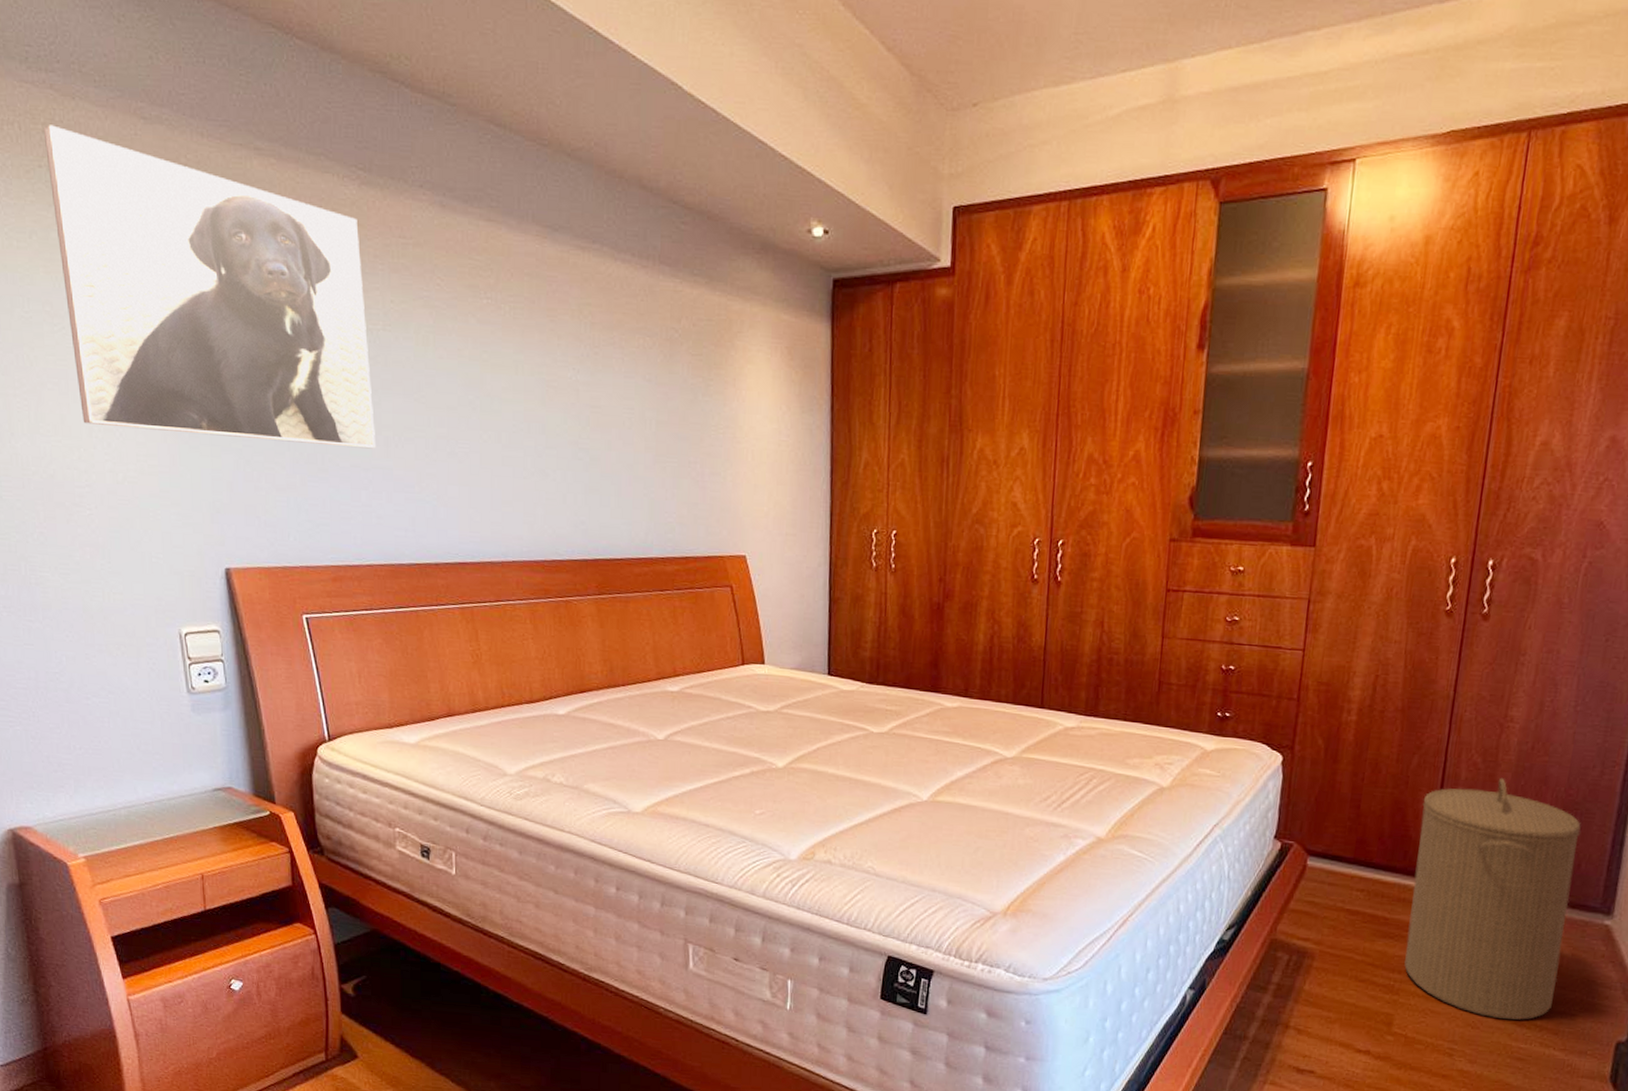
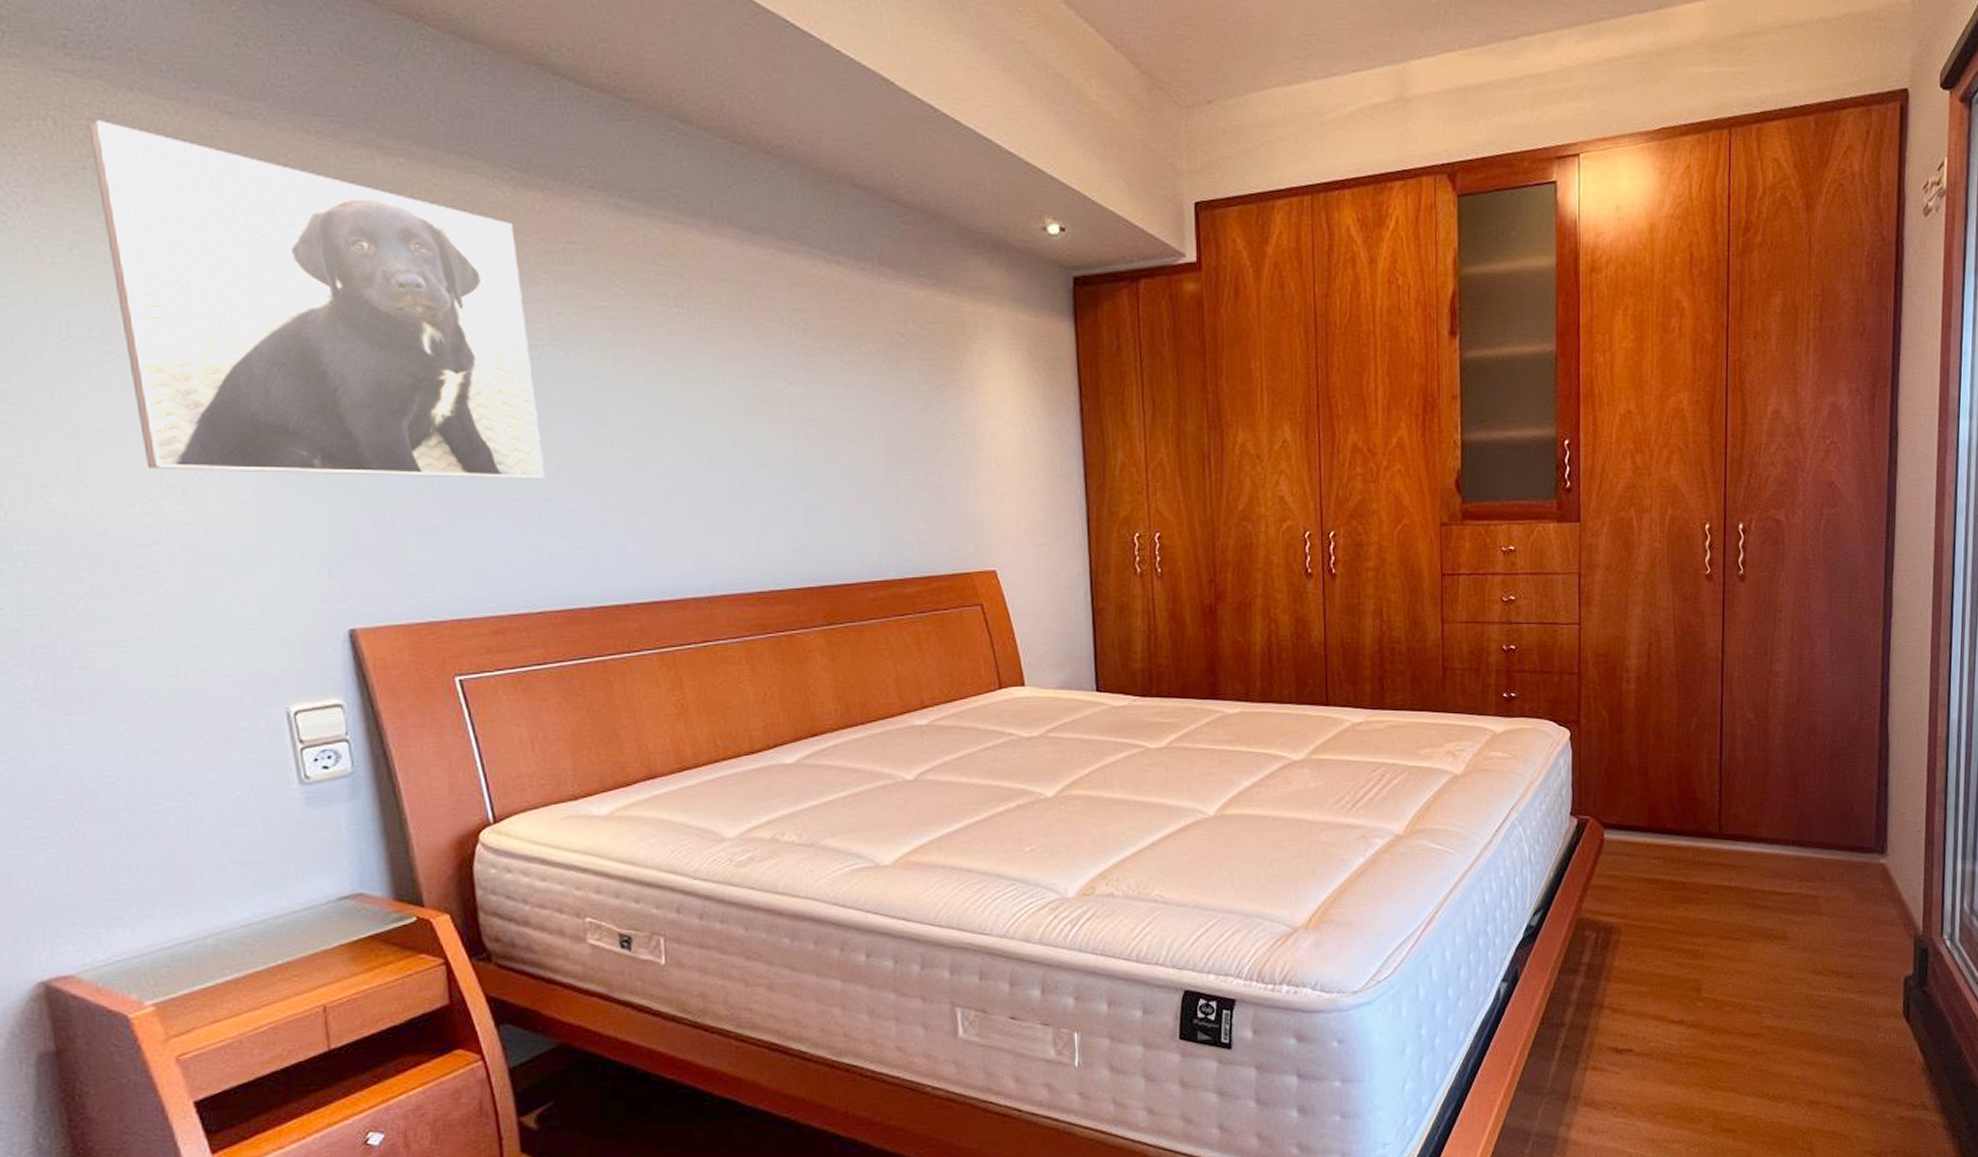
laundry hamper: present [1404,777,1582,1021] -> none [1705,731,1849,970]

